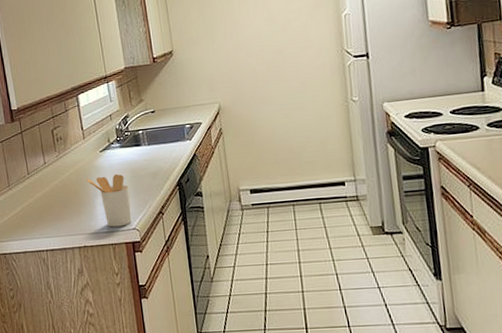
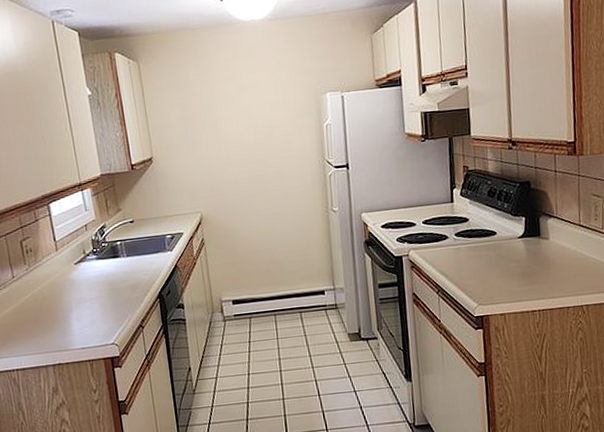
utensil holder: present [87,173,132,227] -> none [60,287,111,343]

